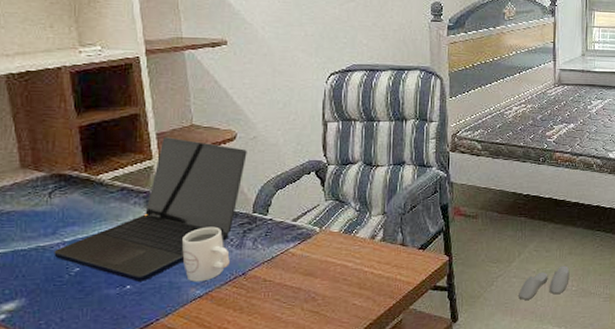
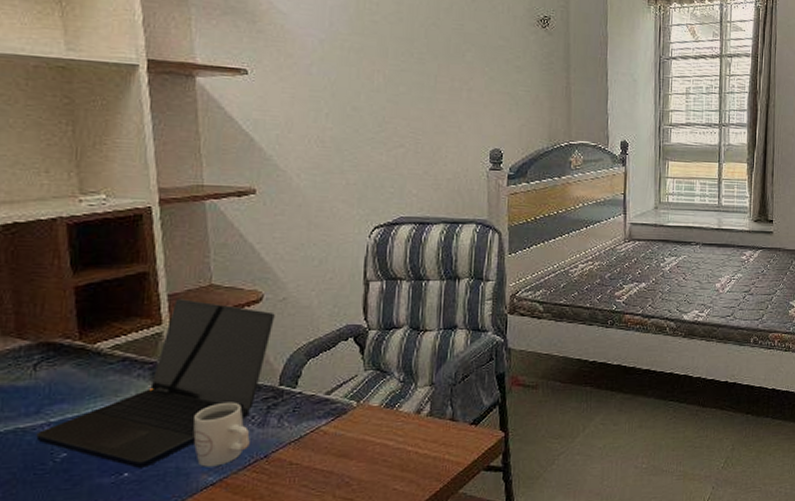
slippers: present [519,266,570,300] -> none [583,440,640,480]

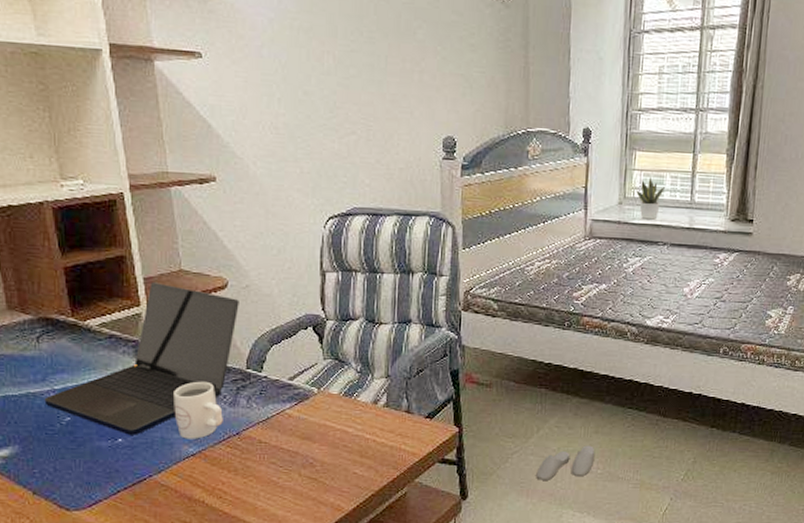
slippers: none [583,440,640,480] -> present [536,445,595,480]
potted plant: none [670,184,695,222] -> present [636,177,665,220]

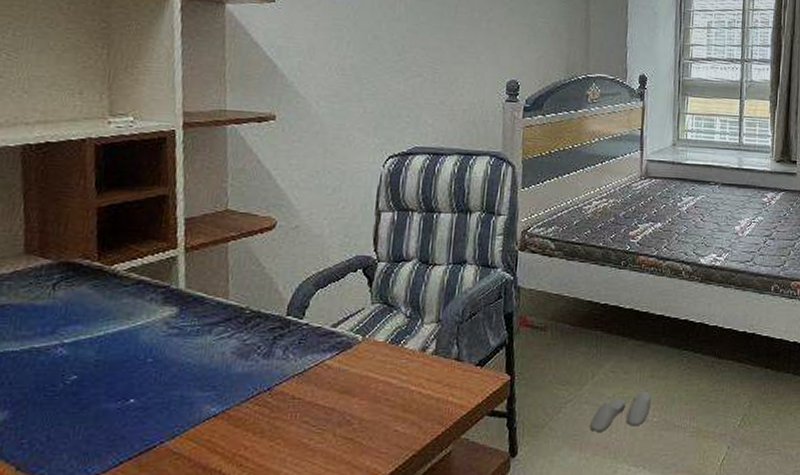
laptop: present [44,282,239,435] -> none [49,223,287,394]
mug: present [174,381,223,439] -> none [199,330,255,397]
potted plant: present [636,177,665,220] -> none [688,121,715,160]

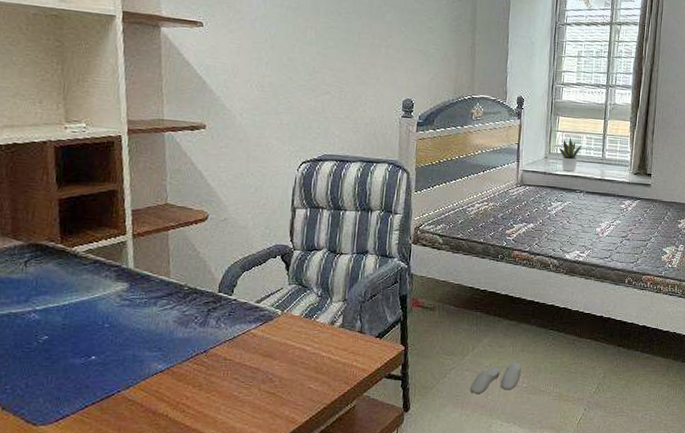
potted plant: none [688,121,715,160] -> present [559,138,582,172]

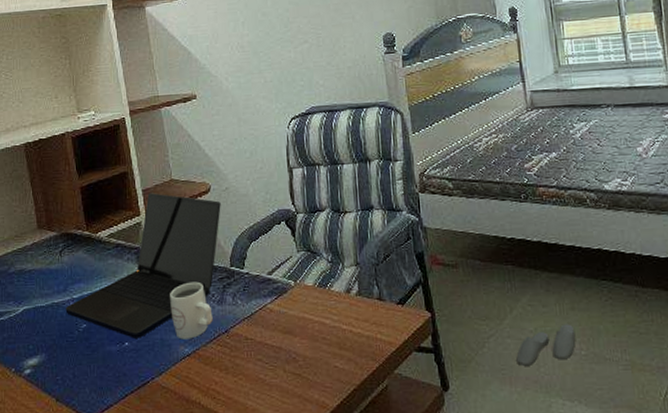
laptop: none [24,214,217,353] -> present [65,193,221,338]
mug: none [147,303,193,357] -> present [170,281,213,340]
potted plant: present [559,138,582,172] -> none [570,44,598,84]

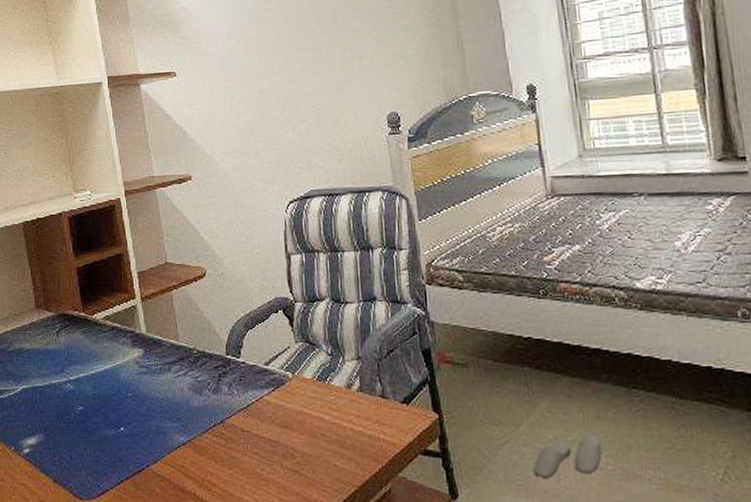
laptop: present [65,193,221,338] -> none [62,276,217,424]
mug: present [170,281,213,340] -> none [165,369,208,428]

